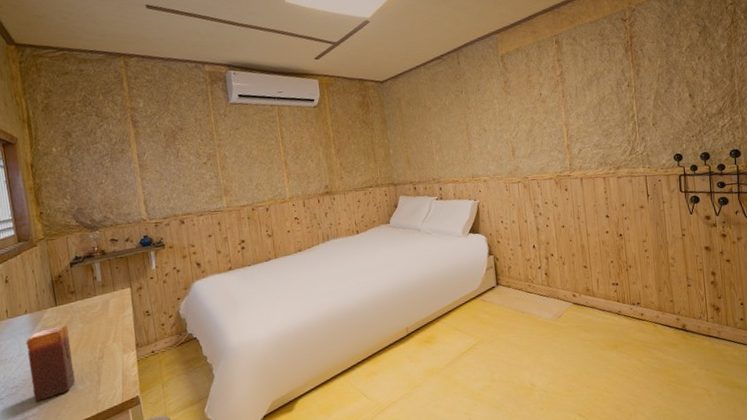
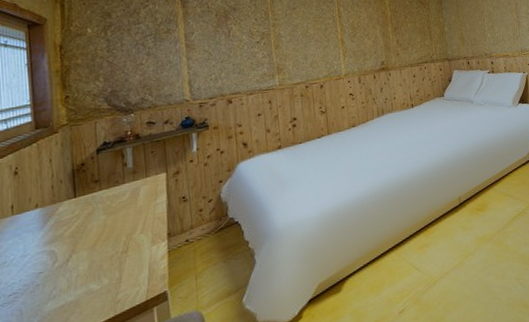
candle: present [25,325,76,403] -> none [32,218,92,310]

